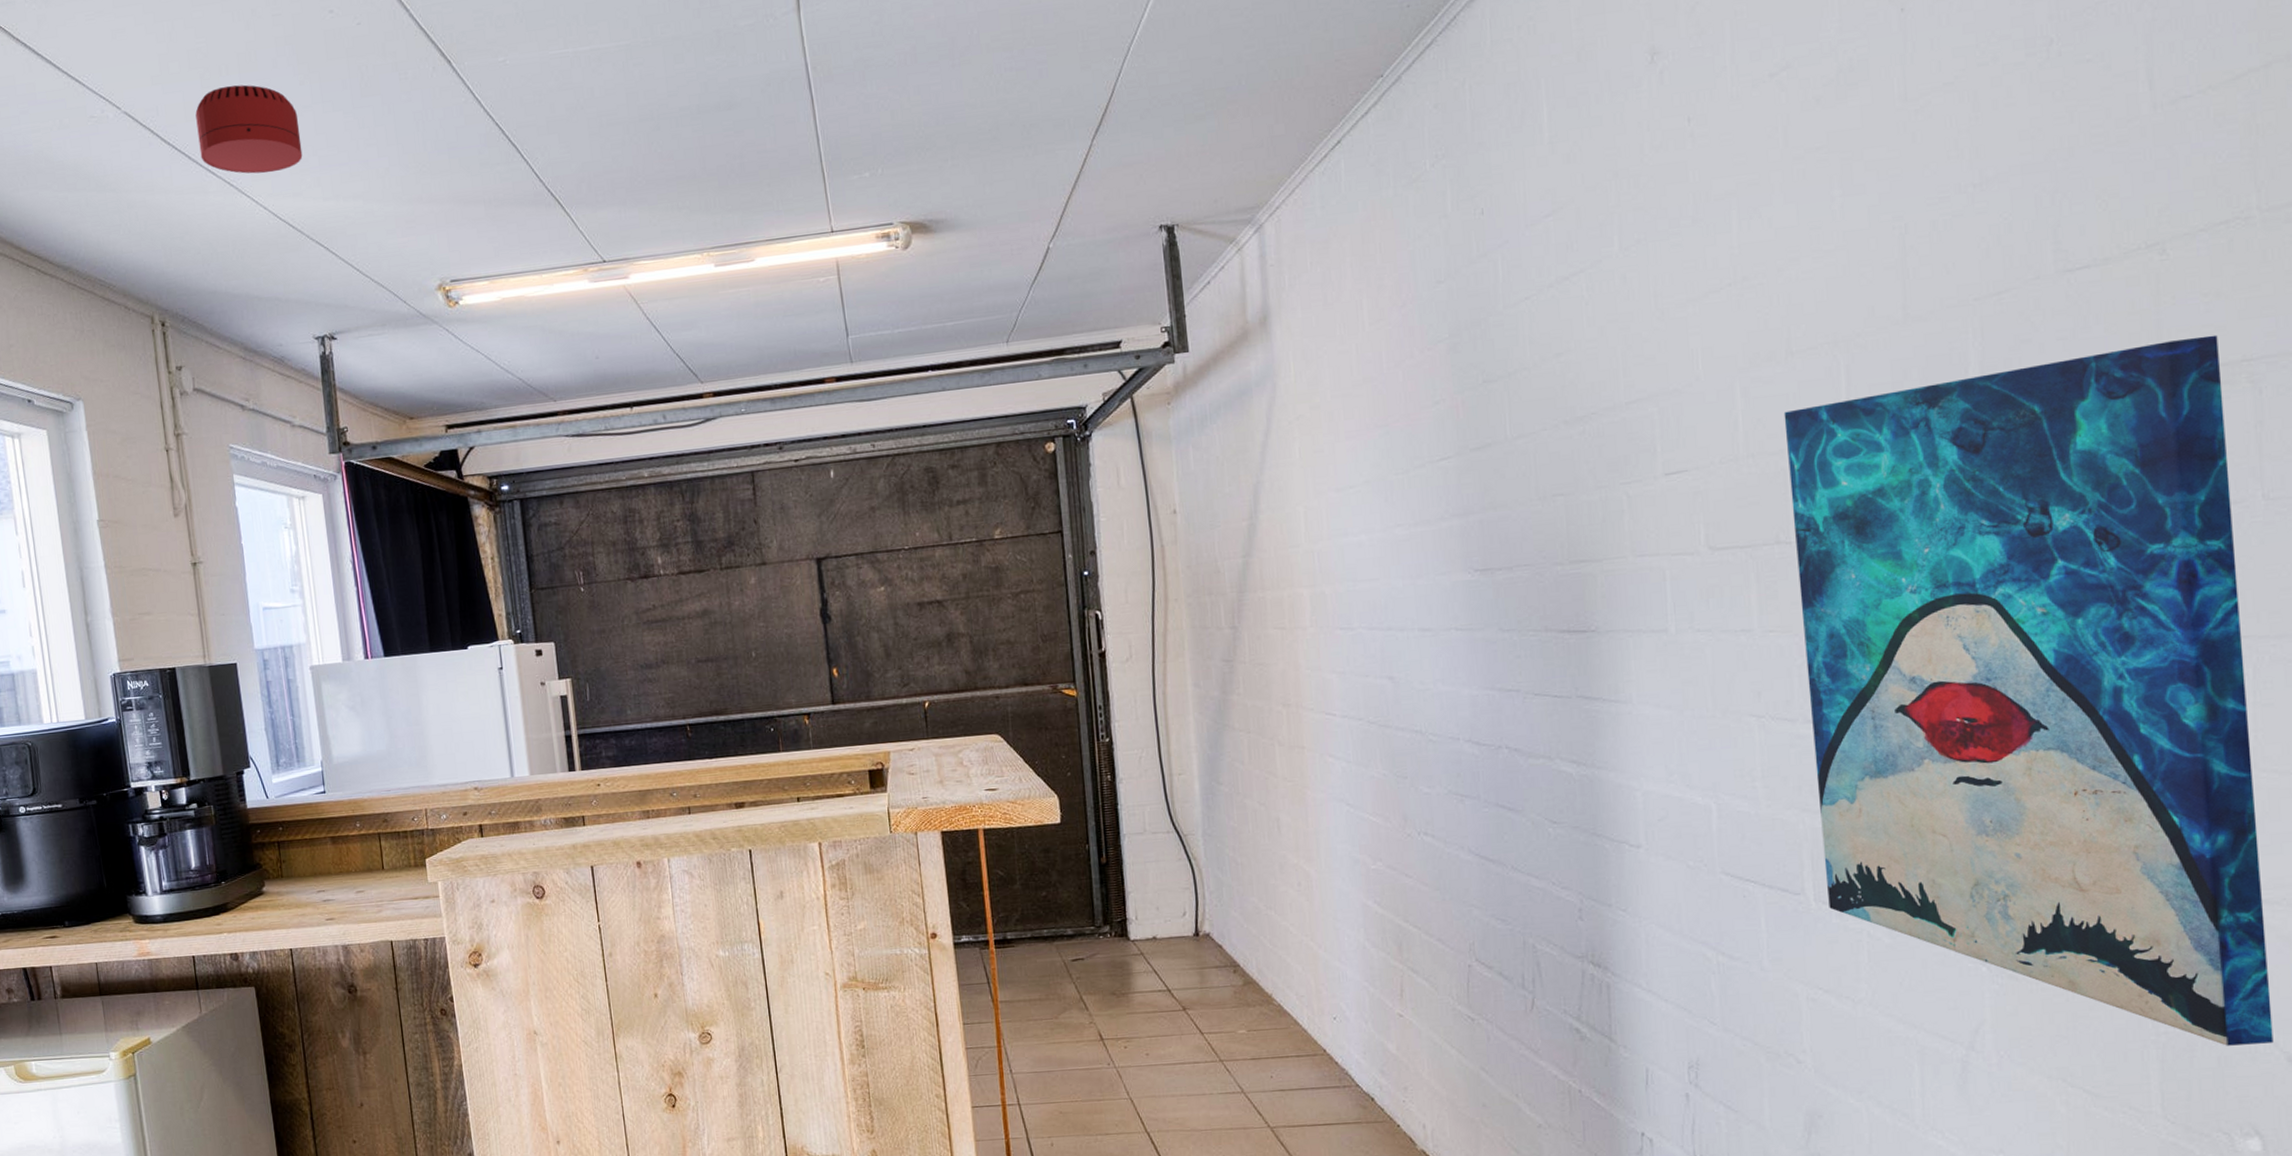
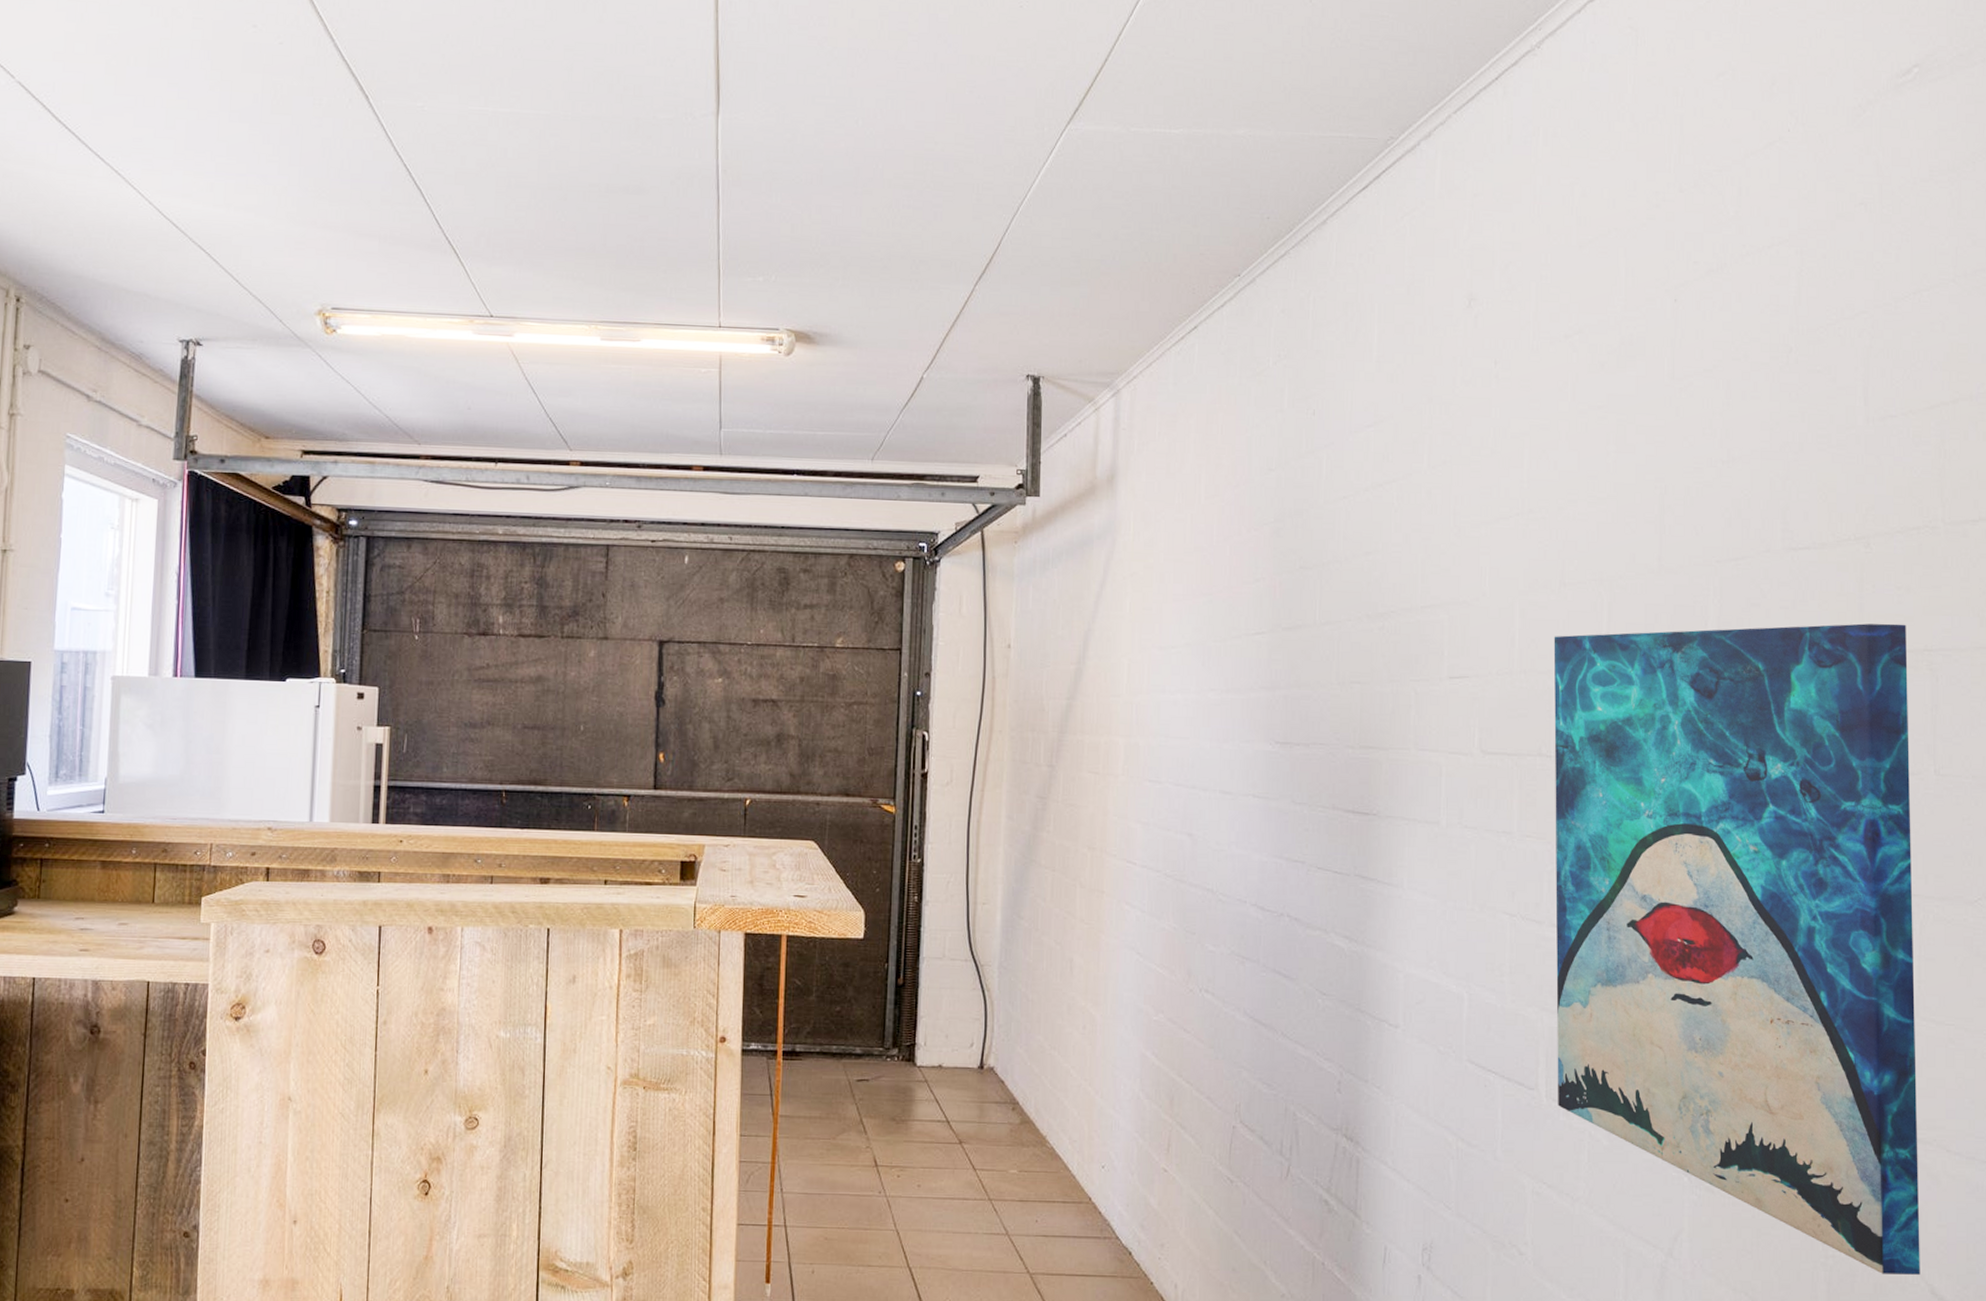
smoke detector: present [195,84,303,174] -> none [91,76,202,170]

